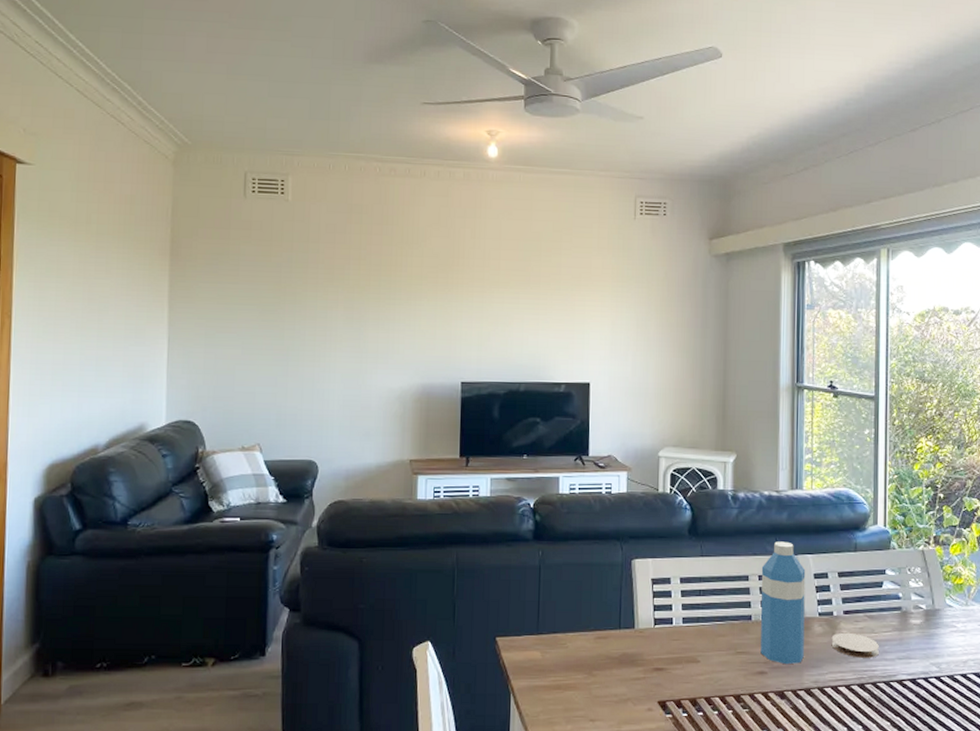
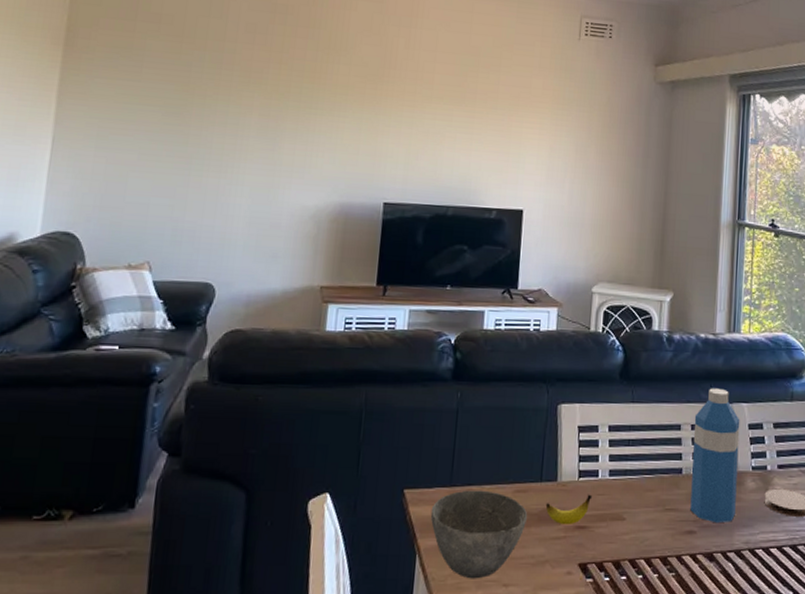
bowl: none [521,637,609,715] -> present [430,490,528,579]
banana: none [625,639,668,668] -> present [545,494,593,525]

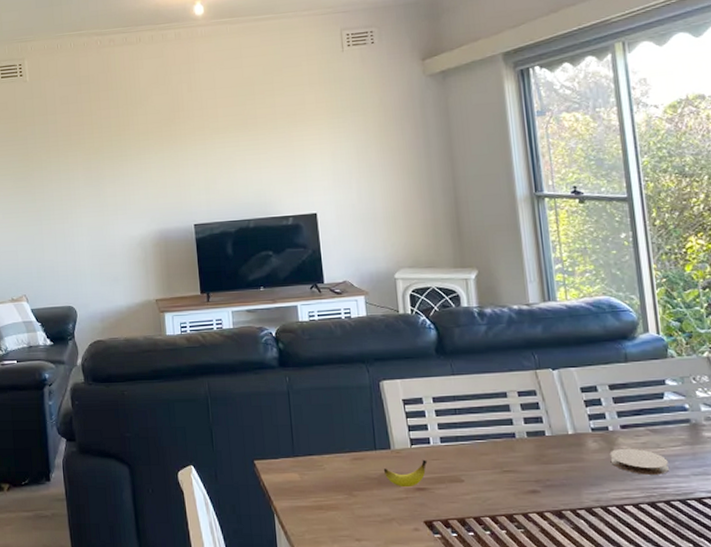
bowl: present [430,490,528,579] -> none [280,459,369,535]
water bottle: present [690,388,740,524] -> none [519,355,580,483]

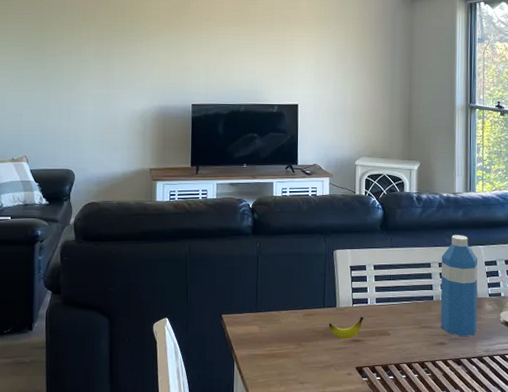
water bottle: none [519,355,580,483] -> present [441,235,478,337]

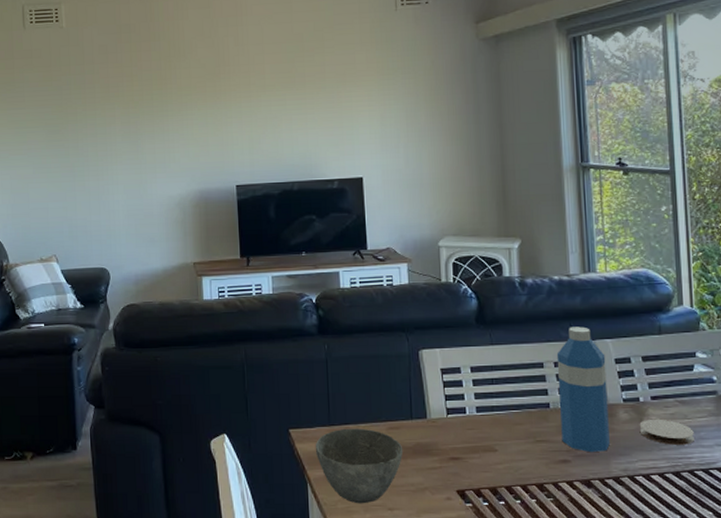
bowl: none [243,314,316,379] -> present [315,428,403,504]
banana: present [328,316,364,339] -> none [418,429,463,457]

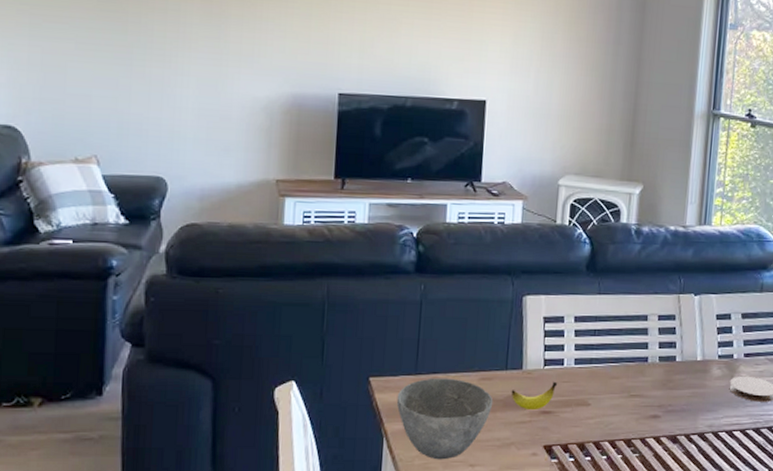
banana: none [418,429,463,457] -> present [511,381,558,411]
water bottle: present [556,326,610,453] -> none [655,280,708,409]

